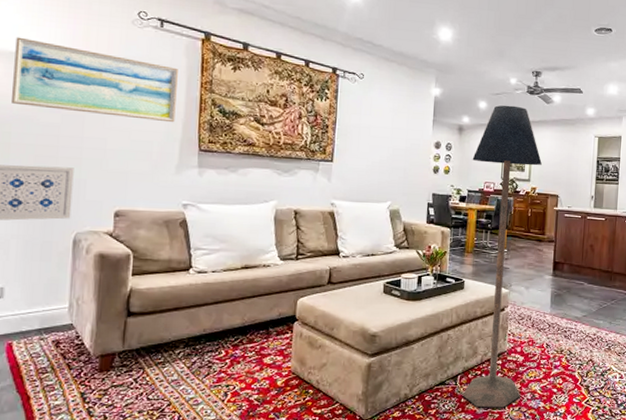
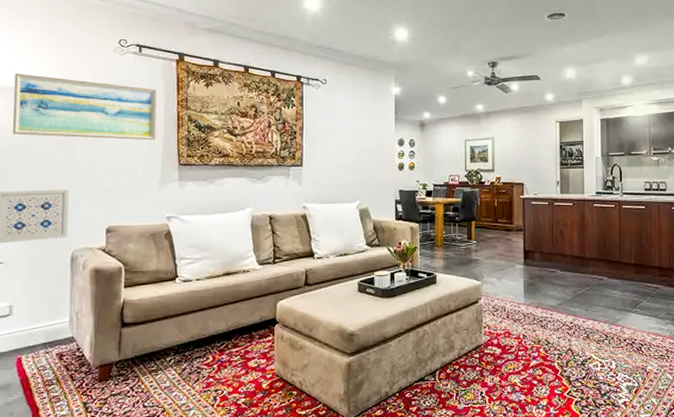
floor lamp: present [462,105,542,408] -> none [435,98,504,403]

